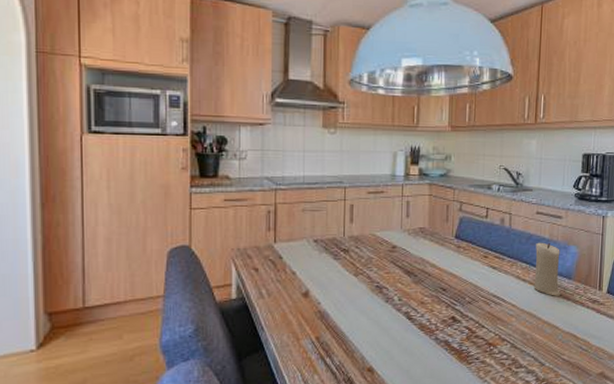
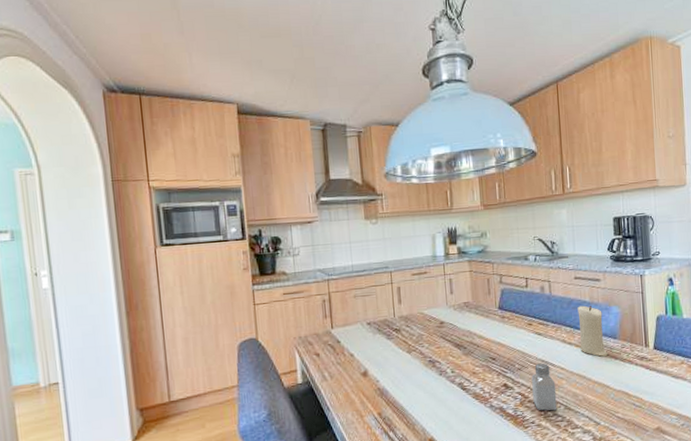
saltshaker: none [480,298,505,348] -> present [531,363,557,411]

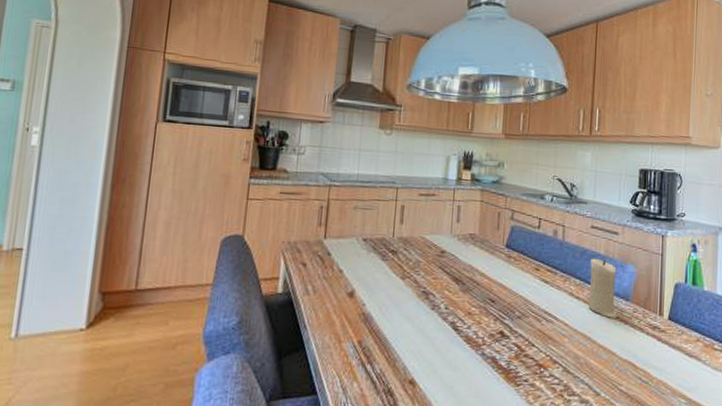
saltshaker: present [531,363,557,411] -> none [529,314,557,371]

